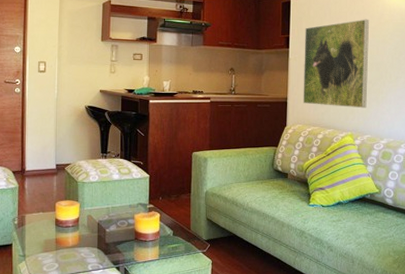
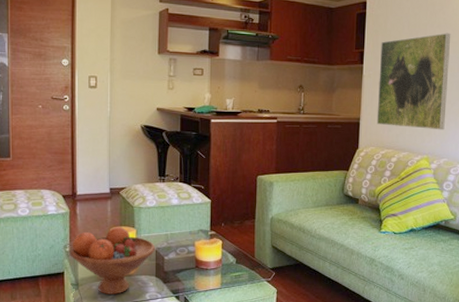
fruit bowl: none [19,200,98,265] -> present [71,226,156,294]

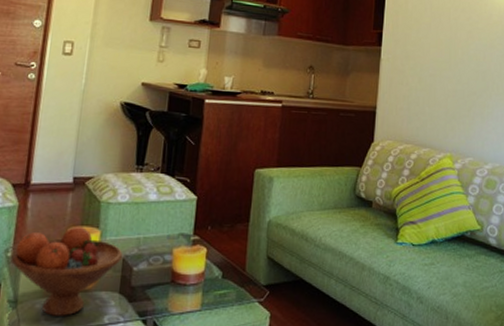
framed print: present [376,32,451,130] -> none [395,18,476,125]

